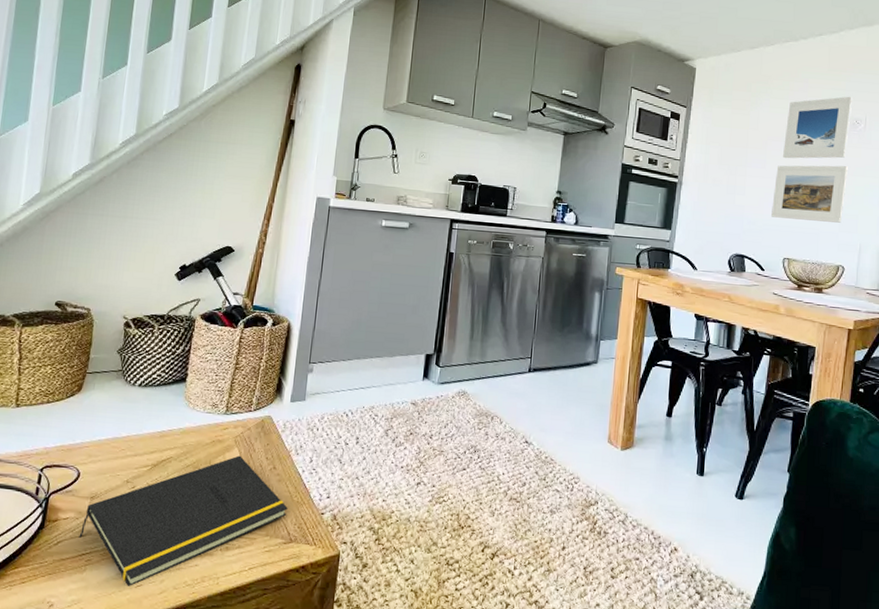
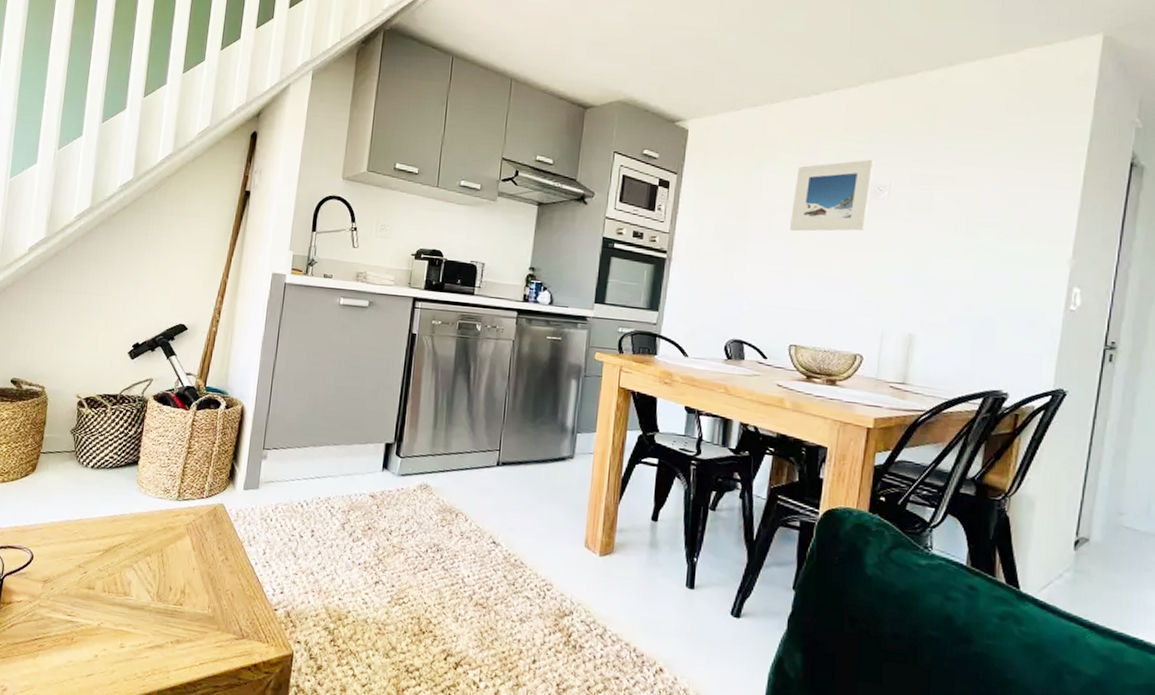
notepad: present [79,455,288,586] -> none [32,544,240,675]
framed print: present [771,165,849,223] -> none [776,239,869,305]

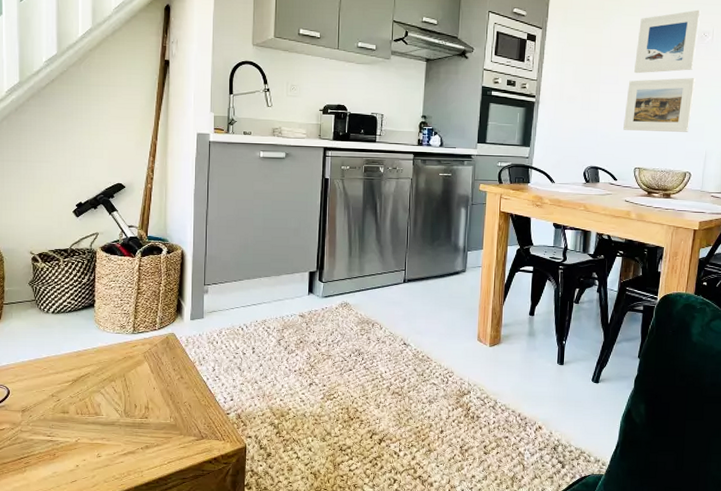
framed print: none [776,239,869,305] -> present [623,78,696,132]

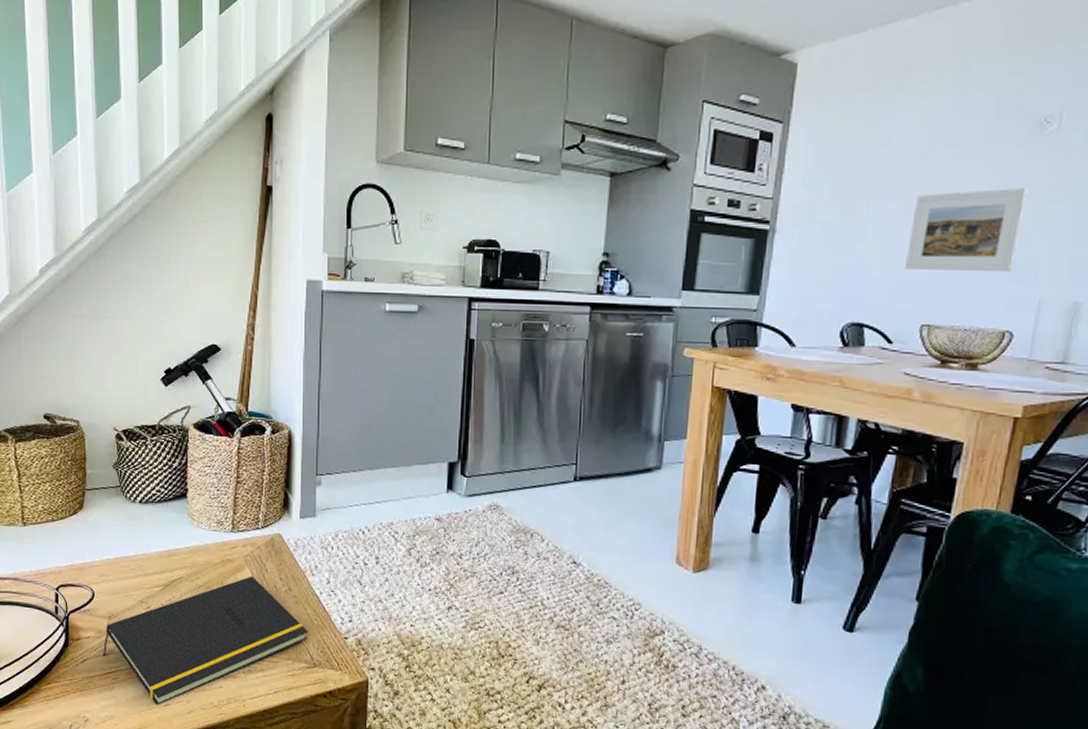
notepad: none [16,368,197,482] -> present [102,576,308,705]
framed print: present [634,9,702,74] -> none [926,82,1043,185]

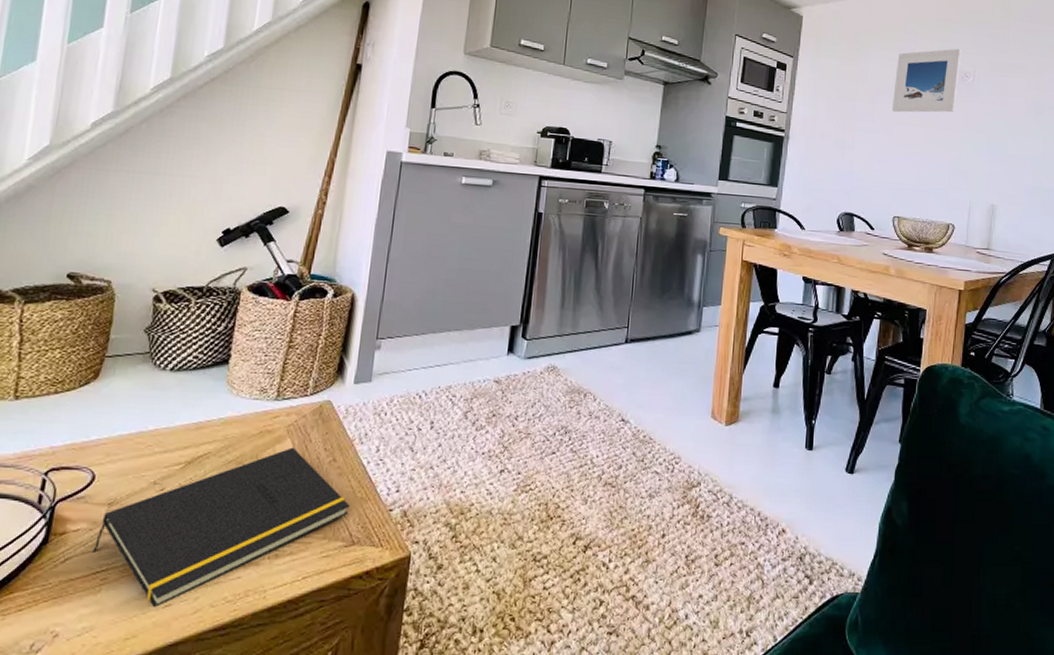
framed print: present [905,188,1029,271] -> none [881,119,958,179]
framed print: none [926,82,1043,185] -> present [892,48,962,113]

